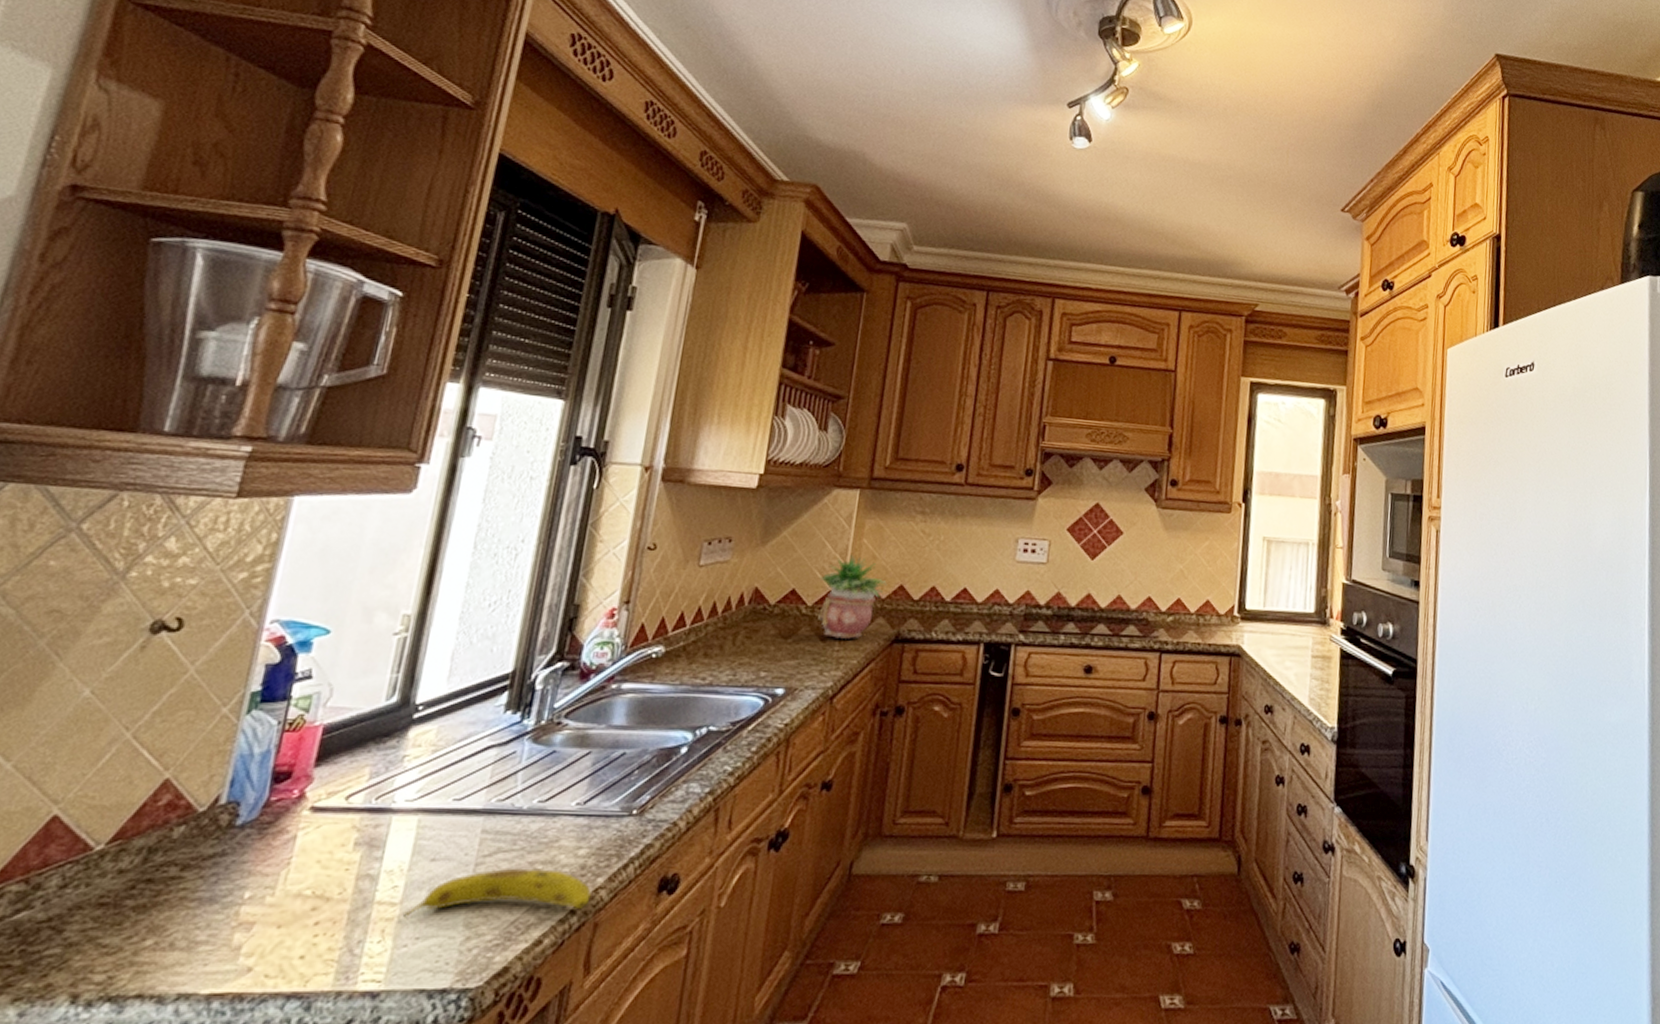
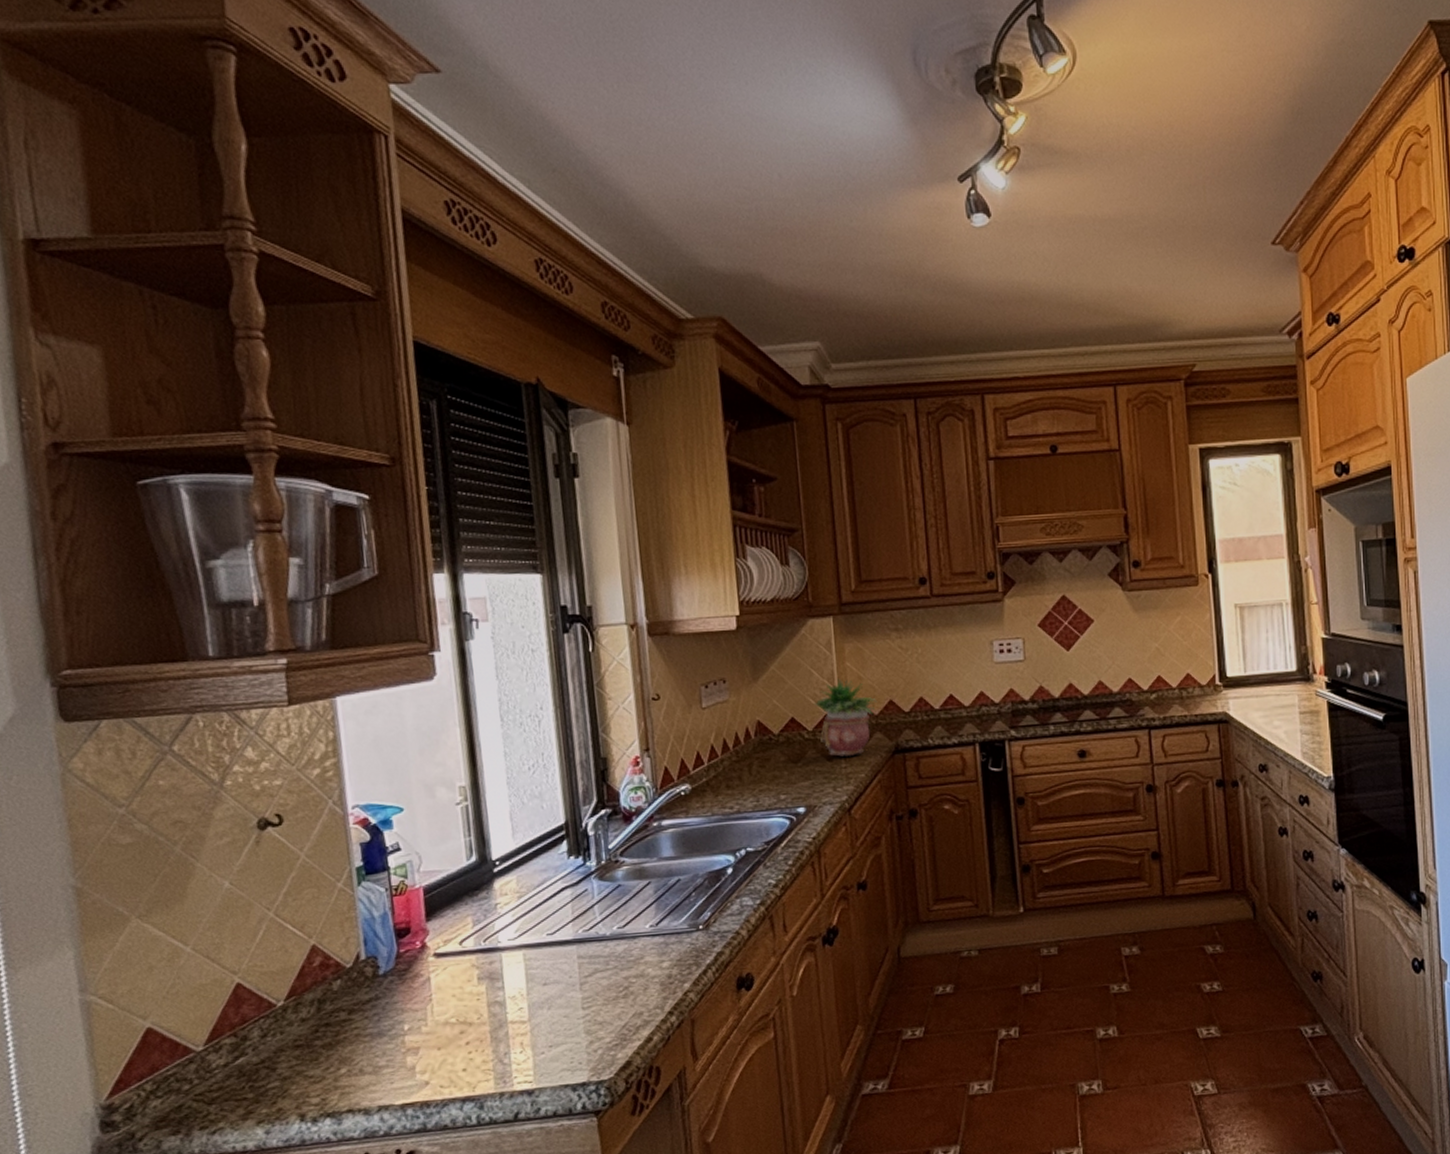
fruit: present [402,868,592,918] -> none [533,981,682,1032]

